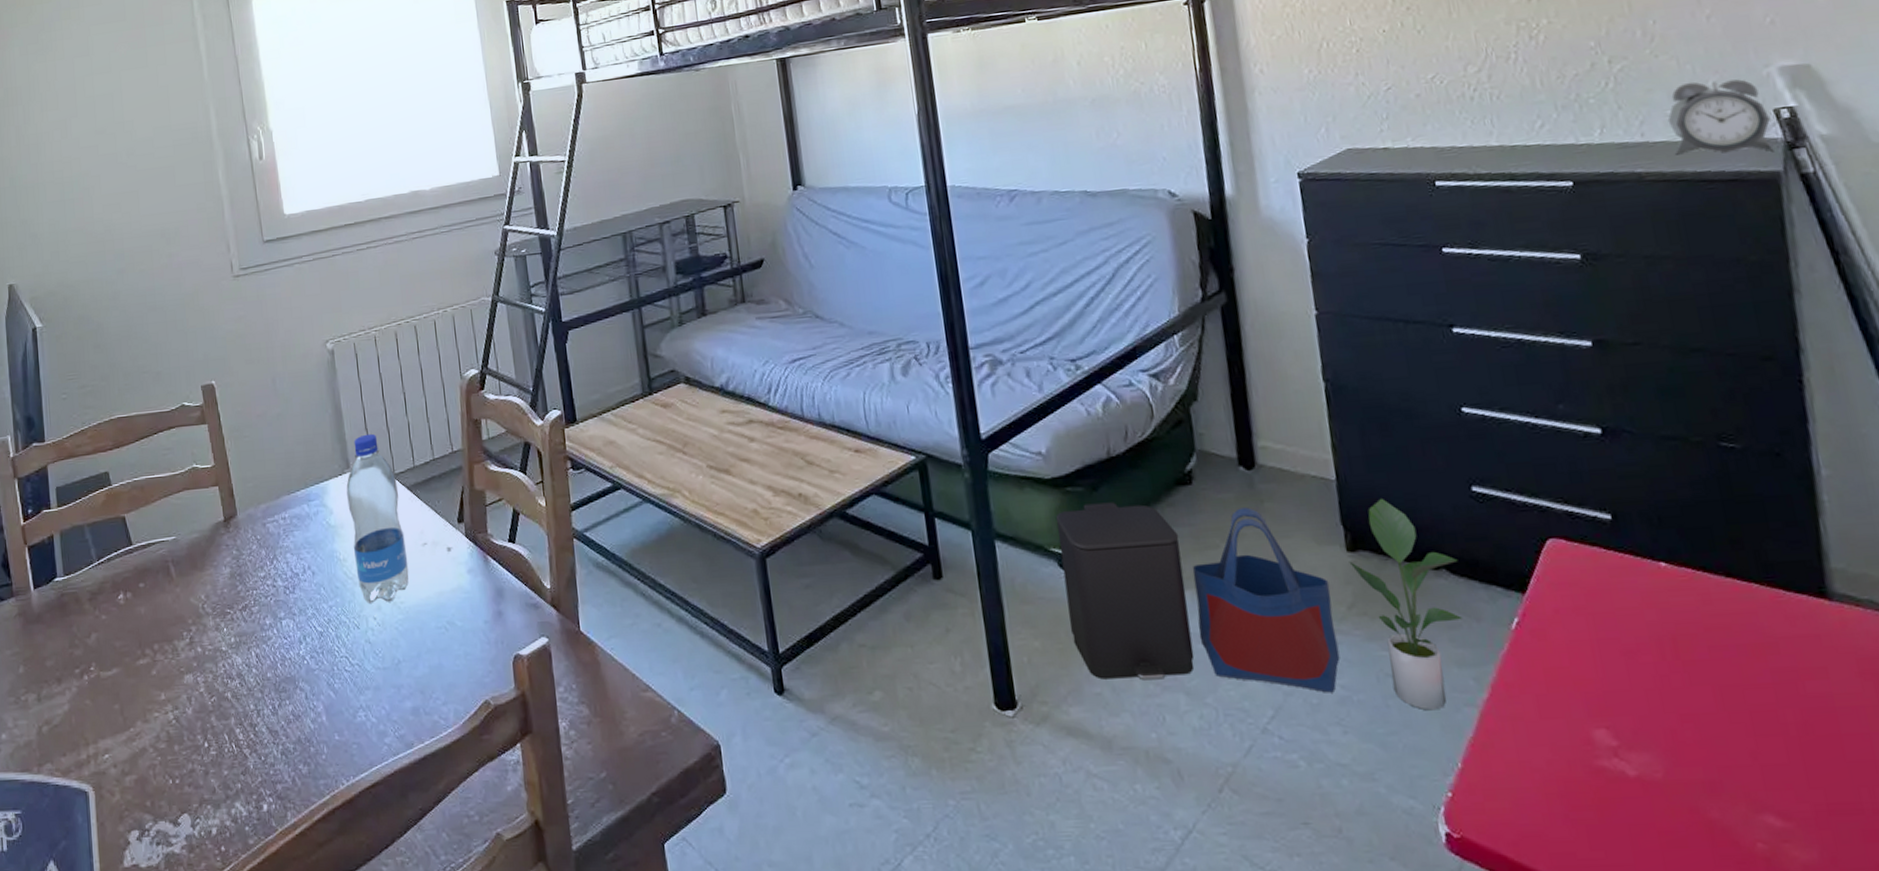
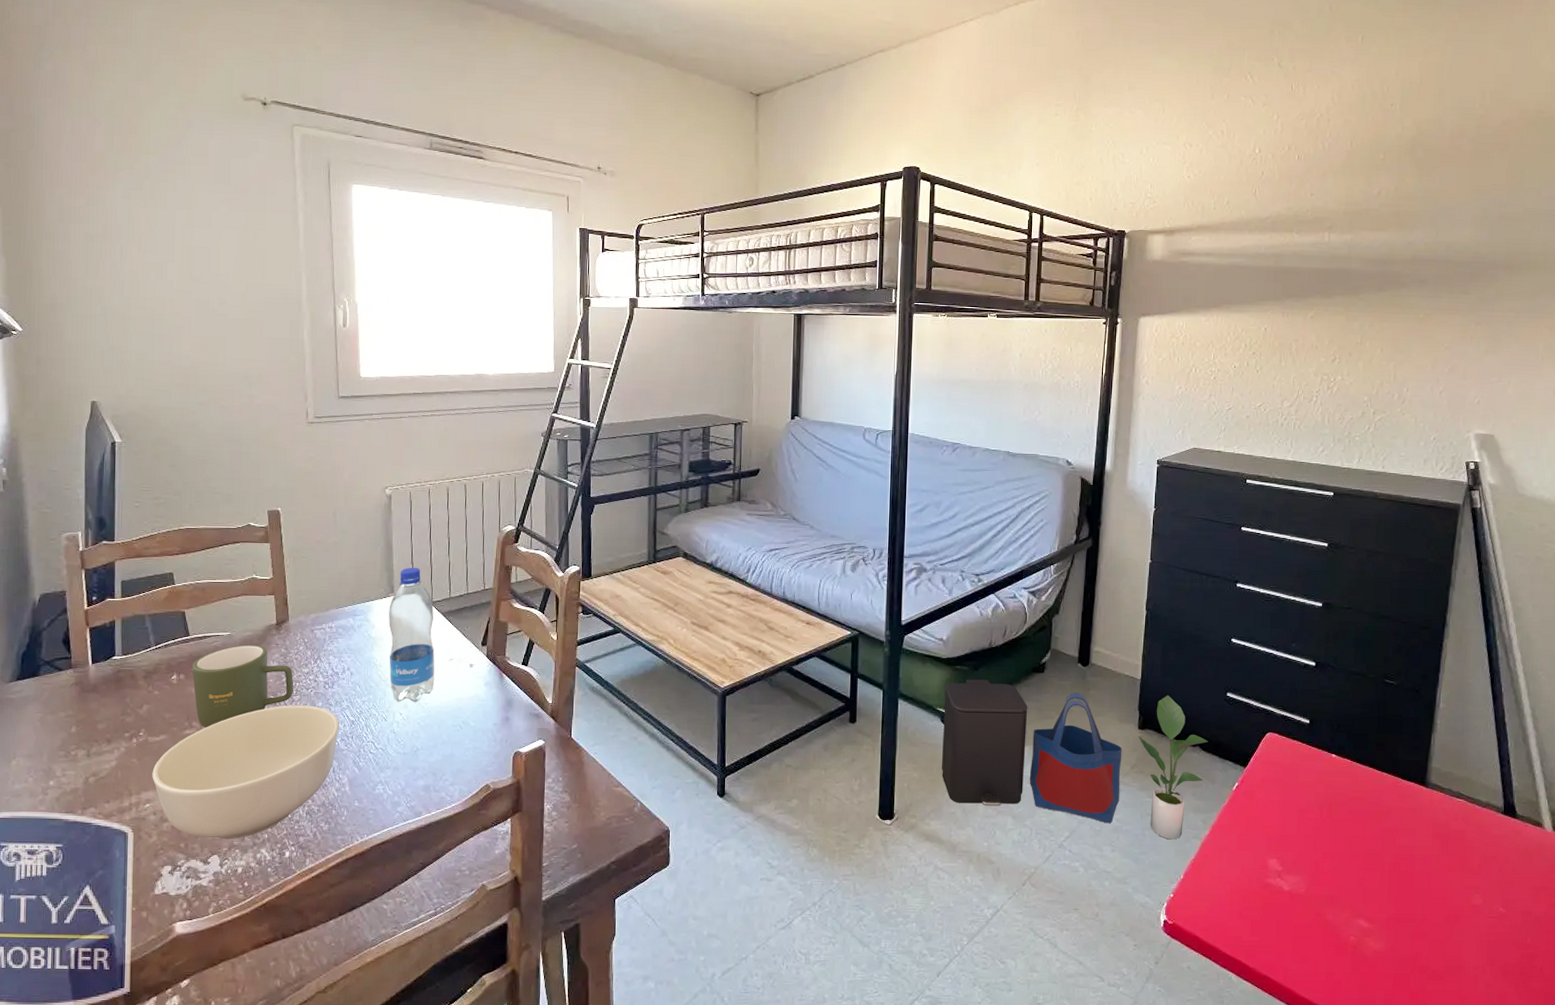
bowl: none [108,617,307,793] -> present [152,705,339,840]
mug: none [138,548,252,656] -> present [192,644,294,728]
alarm clock: present [1667,79,1774,155] -> none [1401,435,1462,490]

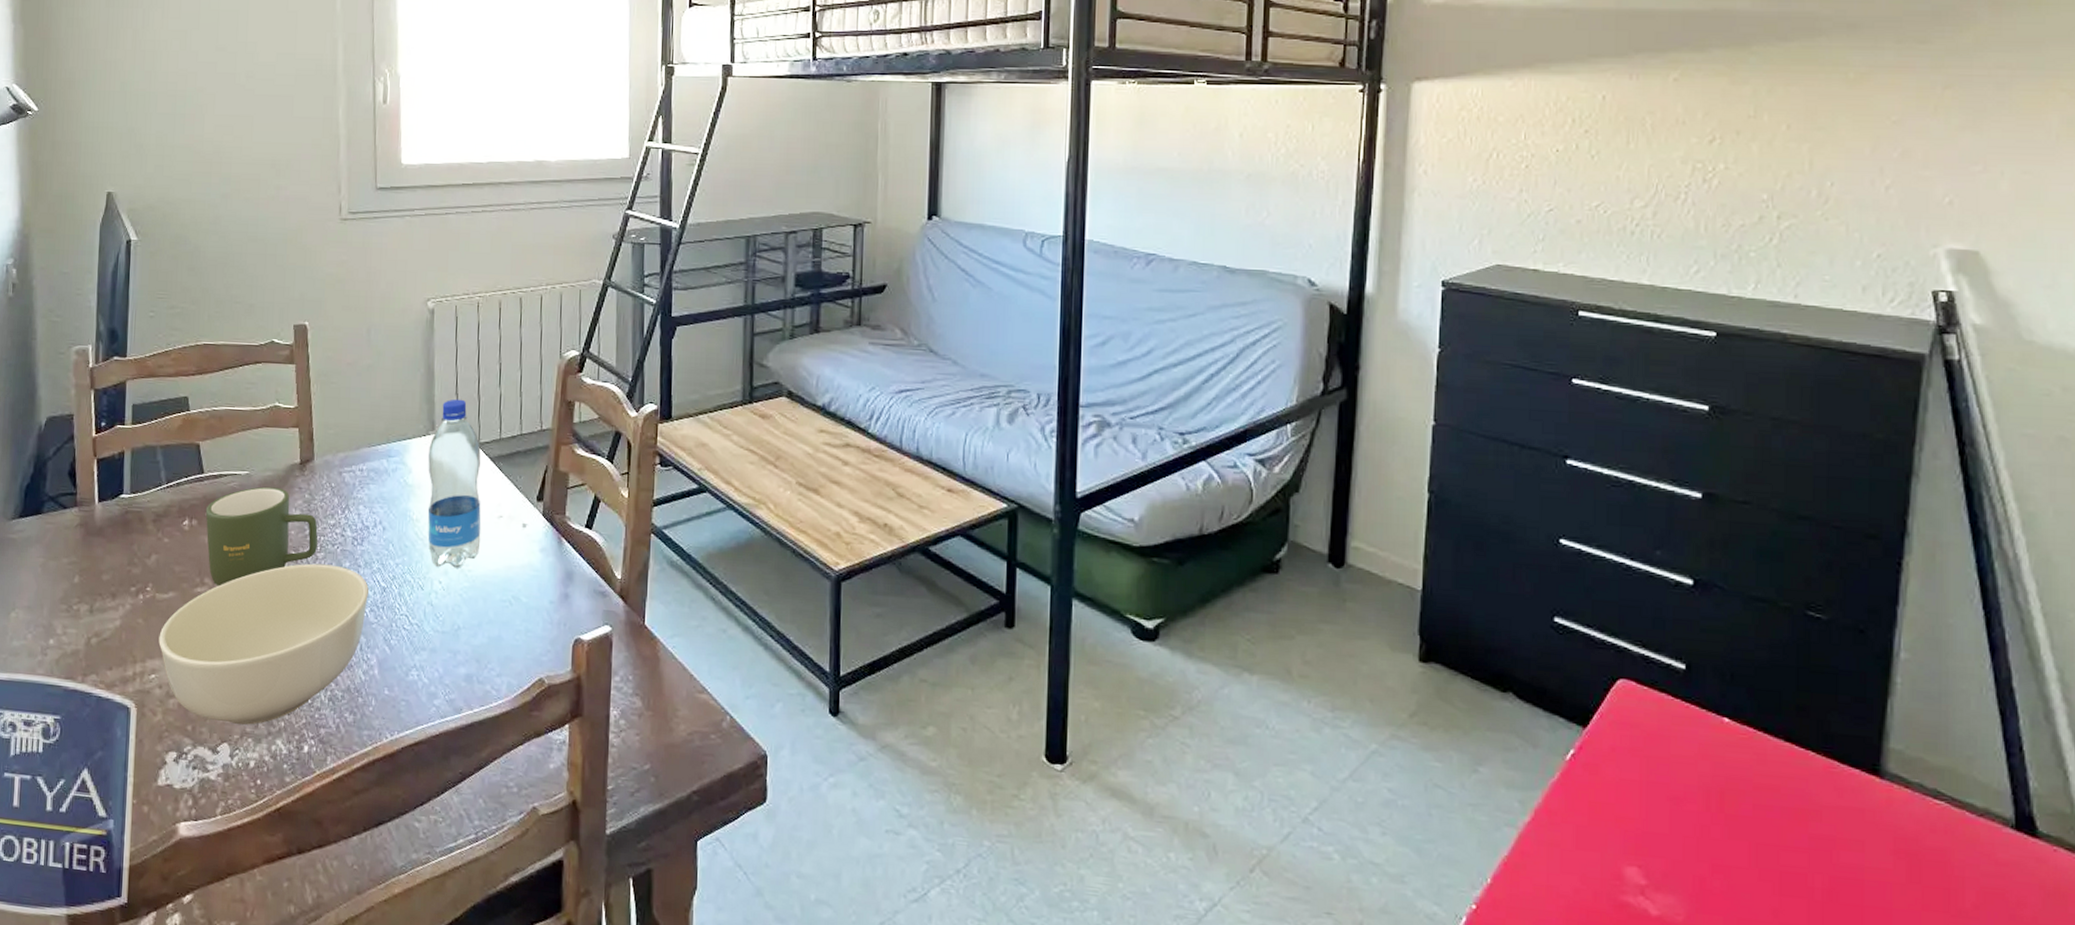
pedal bin: present [941,679,1028,806] -> none [1132,577,1256,757]
tote bag: present [1029,692,1123,824] -> none [1258,603,1396,794]
potted plant: present [1138,694,1208,840] -> none [1419,614,1527,826]

